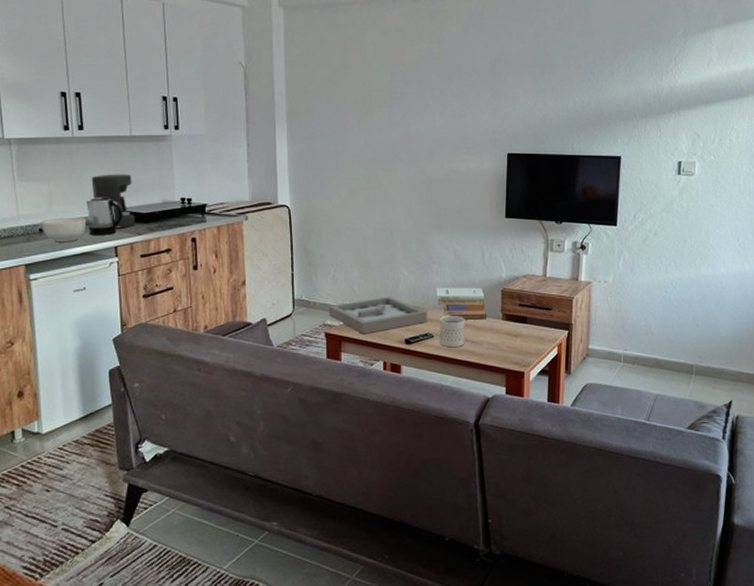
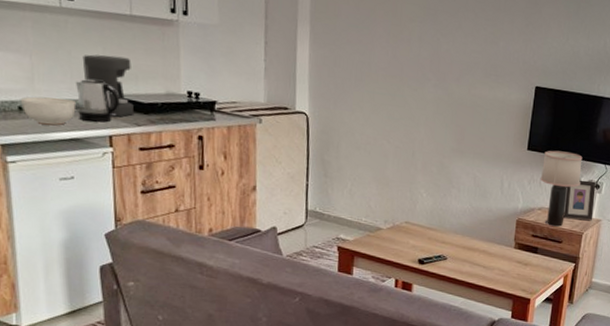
decorative tray: present [329,296,427,334] -> none [343,215,443,251]
books: present [436,287,488,320] -> none [452,211,501,247]
mug: present [440,316,465,348] -> none [452,240,479,271]
table lamp: none [522,215,564,293] -> present [540,150,583,227]
picture frame: none [550,242,582,283] -> present [563,180,596,220]

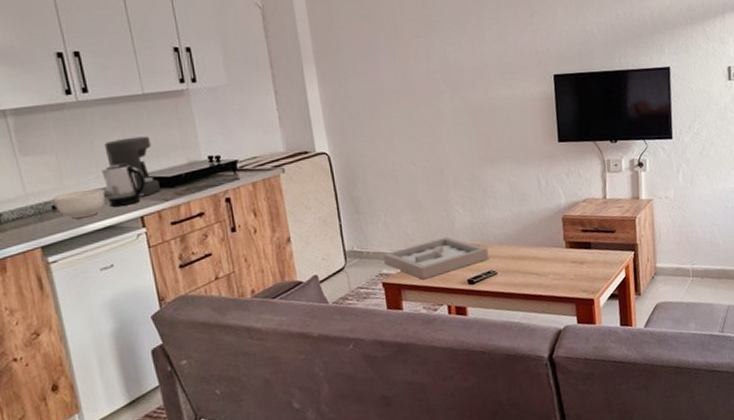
decorative tray: none [343,215,443,251] -> present [384,236,489,280]
table lamp: present [540,150,583,227] -> none [577,134,622,217]
picture frame: present [563,180,596,220] -> none [607,160,643,205]

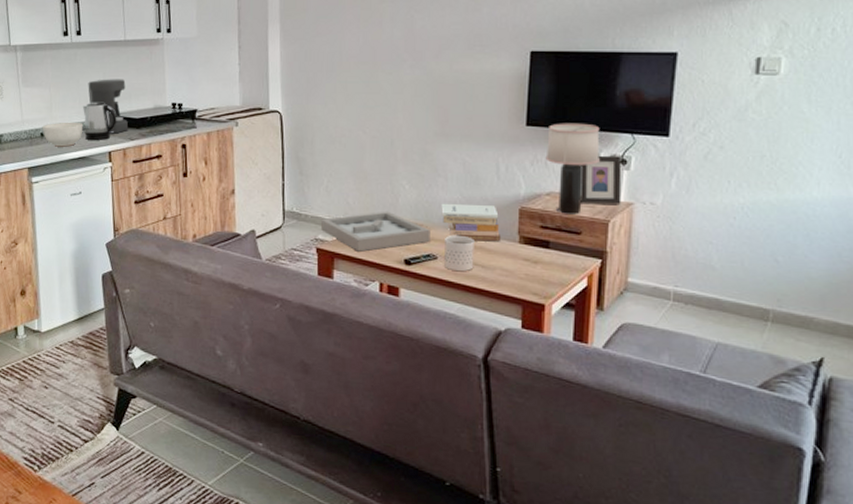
books: none [494,217,551,252] -> present [441,203,502,242]
mug: none [501,249,530,283] -> present [444,236,475,272]
table lamp: none [577,134,622,217] -> present [545,123,600,214]
picture frame: none [607,160,643,205] -> present [580,155,622,204]

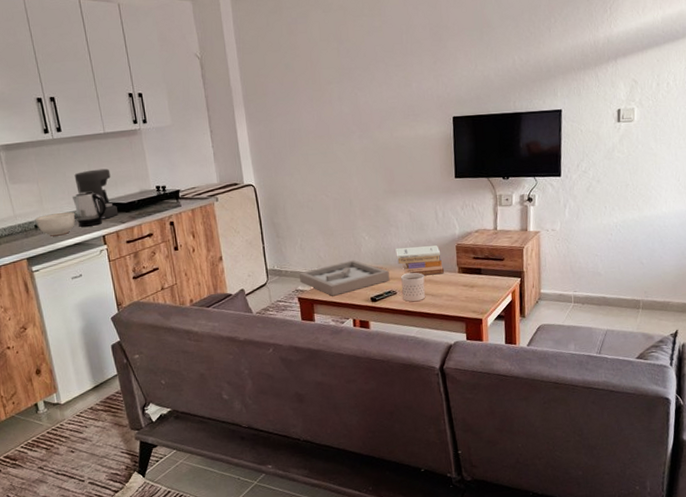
table lamp: present [545,123,600,214] -> none [472,172,513,246]
picture frame: present [580,155,622,204] -> none [499,195,531,236]

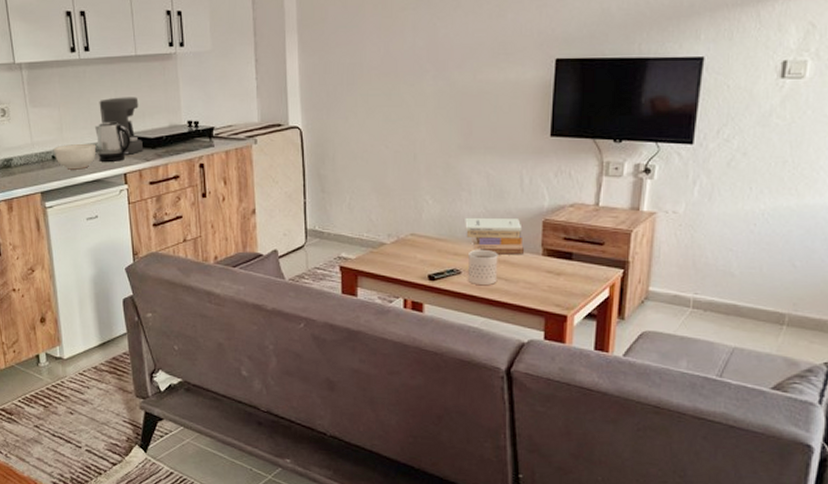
decorative tray: present [300,259,390,296] -> none [344,227,454,269]

